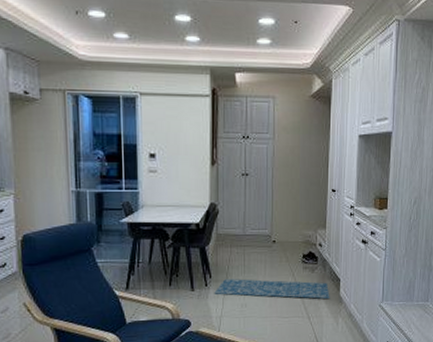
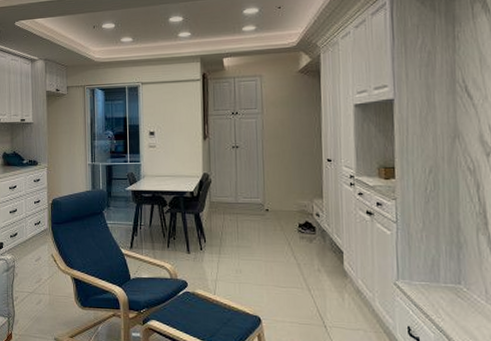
rug: present [214,279,330,300] -> none [209,244,332,272]

